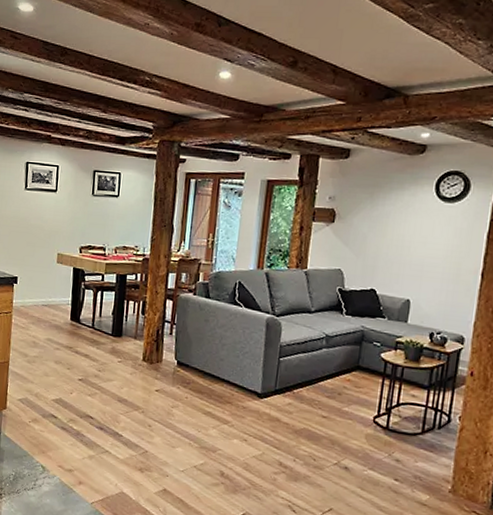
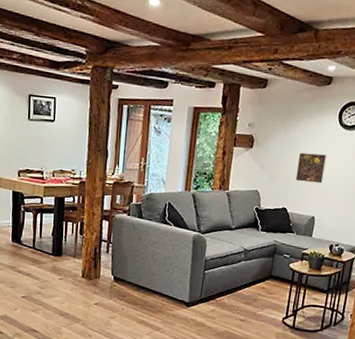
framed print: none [385,227,422,262] -> present [295,152,326,184]

